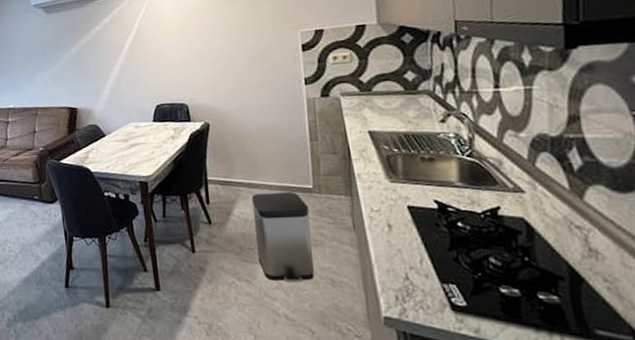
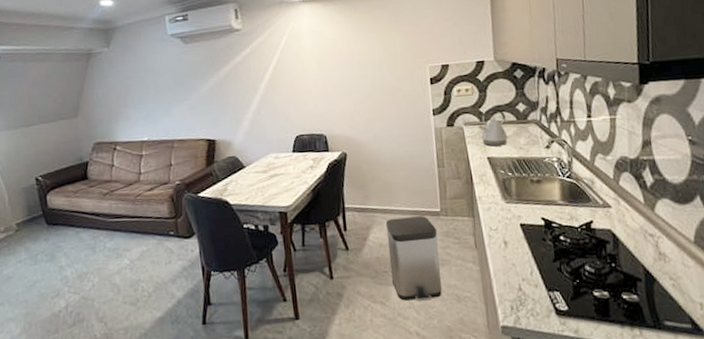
kettle: none [358,76,395,120] -> present [479,107,509,147]

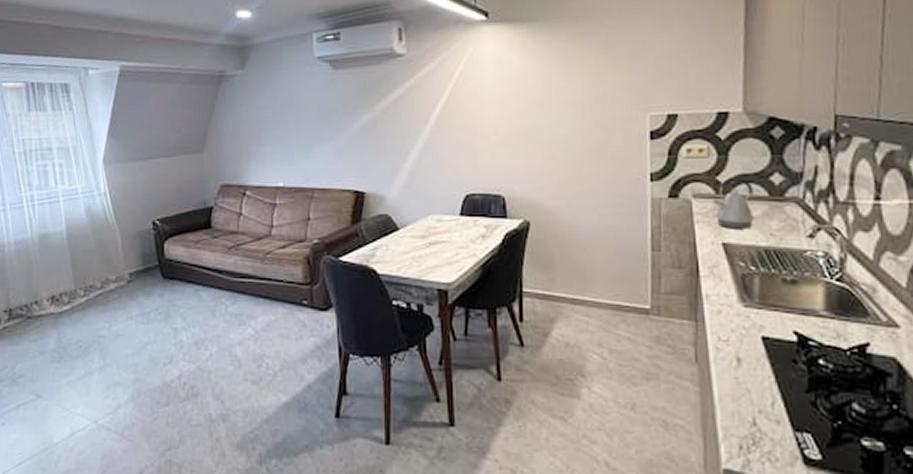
pedal bin: present [385,216,442,301] -> none [575,312,645,423]

